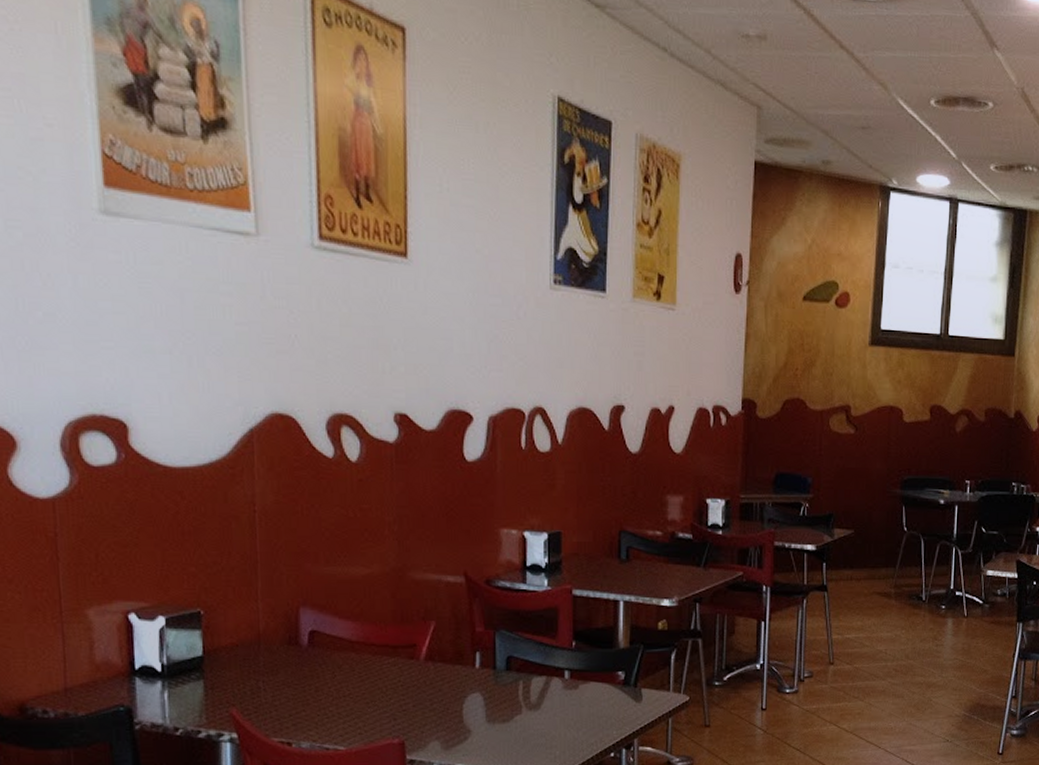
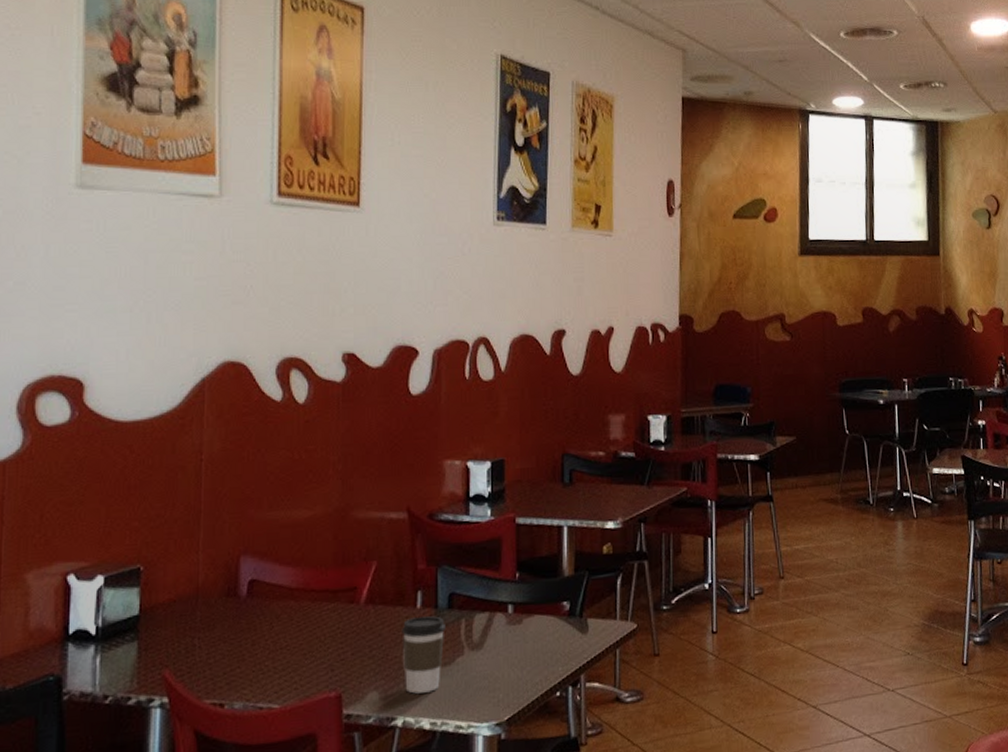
coffee cup: none [461,675,504,746] -> present [401,615,446,694]

